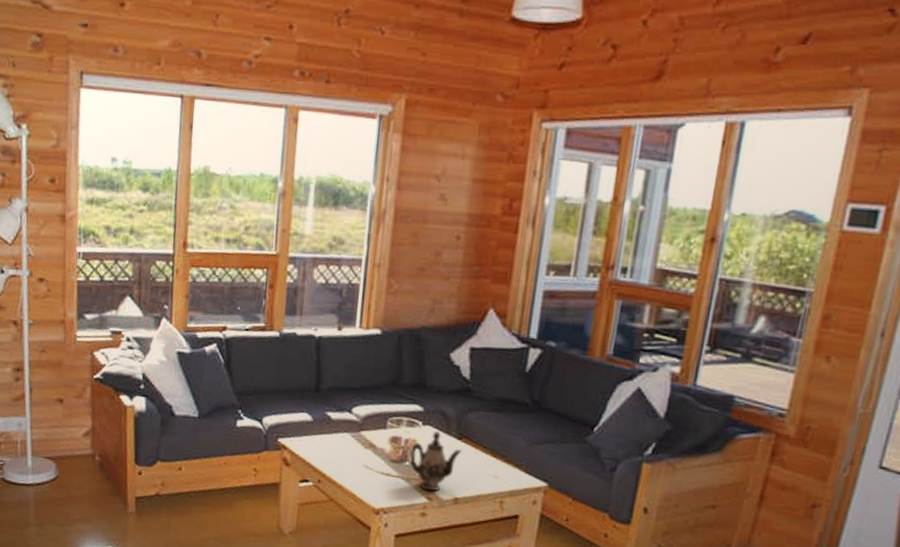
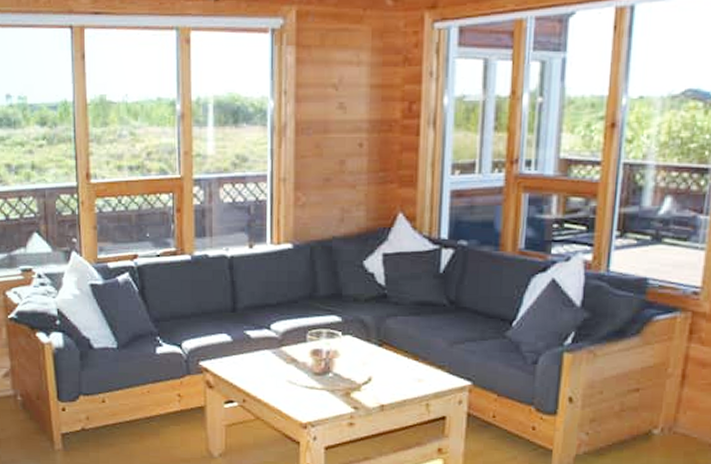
teapot: present [409,431,462,492] -> none [332,340,384,401]

